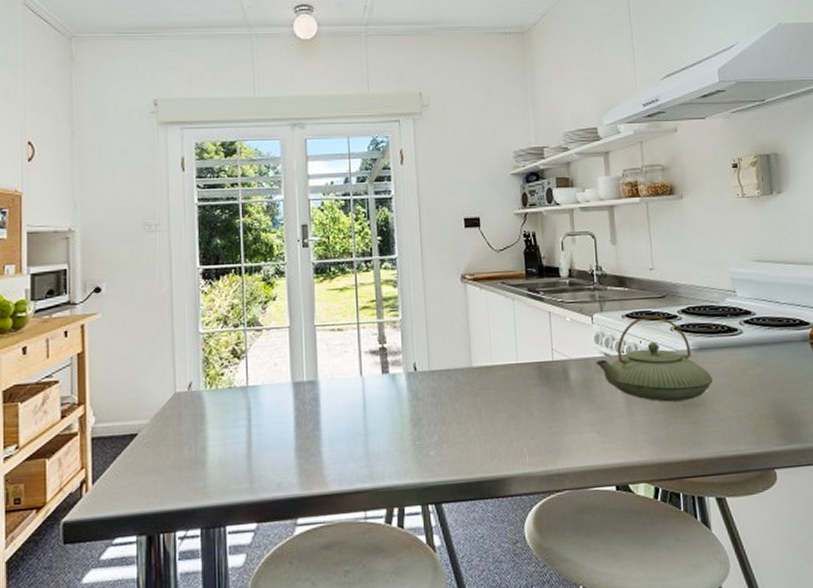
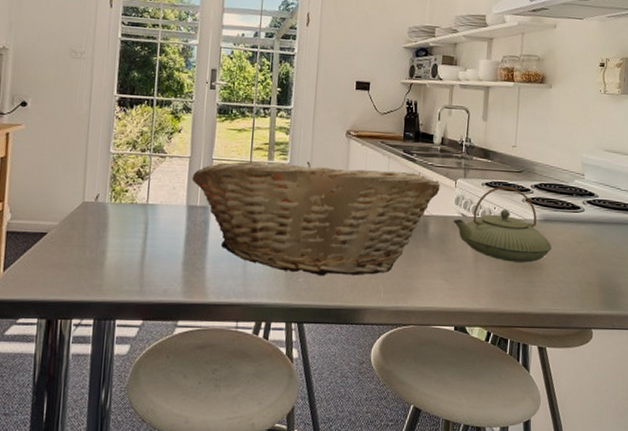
fruit basket: none [294,312,576,446] -> present [191,161,440,277]

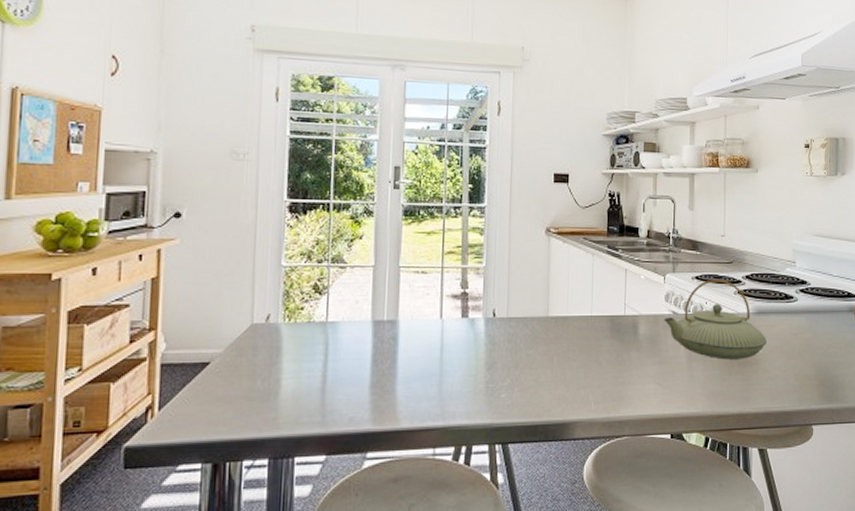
fruit basket: present [191,161,440,277] -> none [376,263,649,390]

